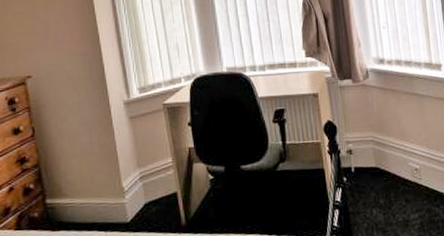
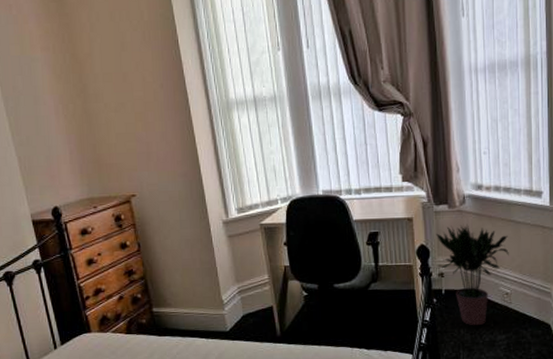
potted plant: none [341,98,415,205] -> present [435,223,509,326]

